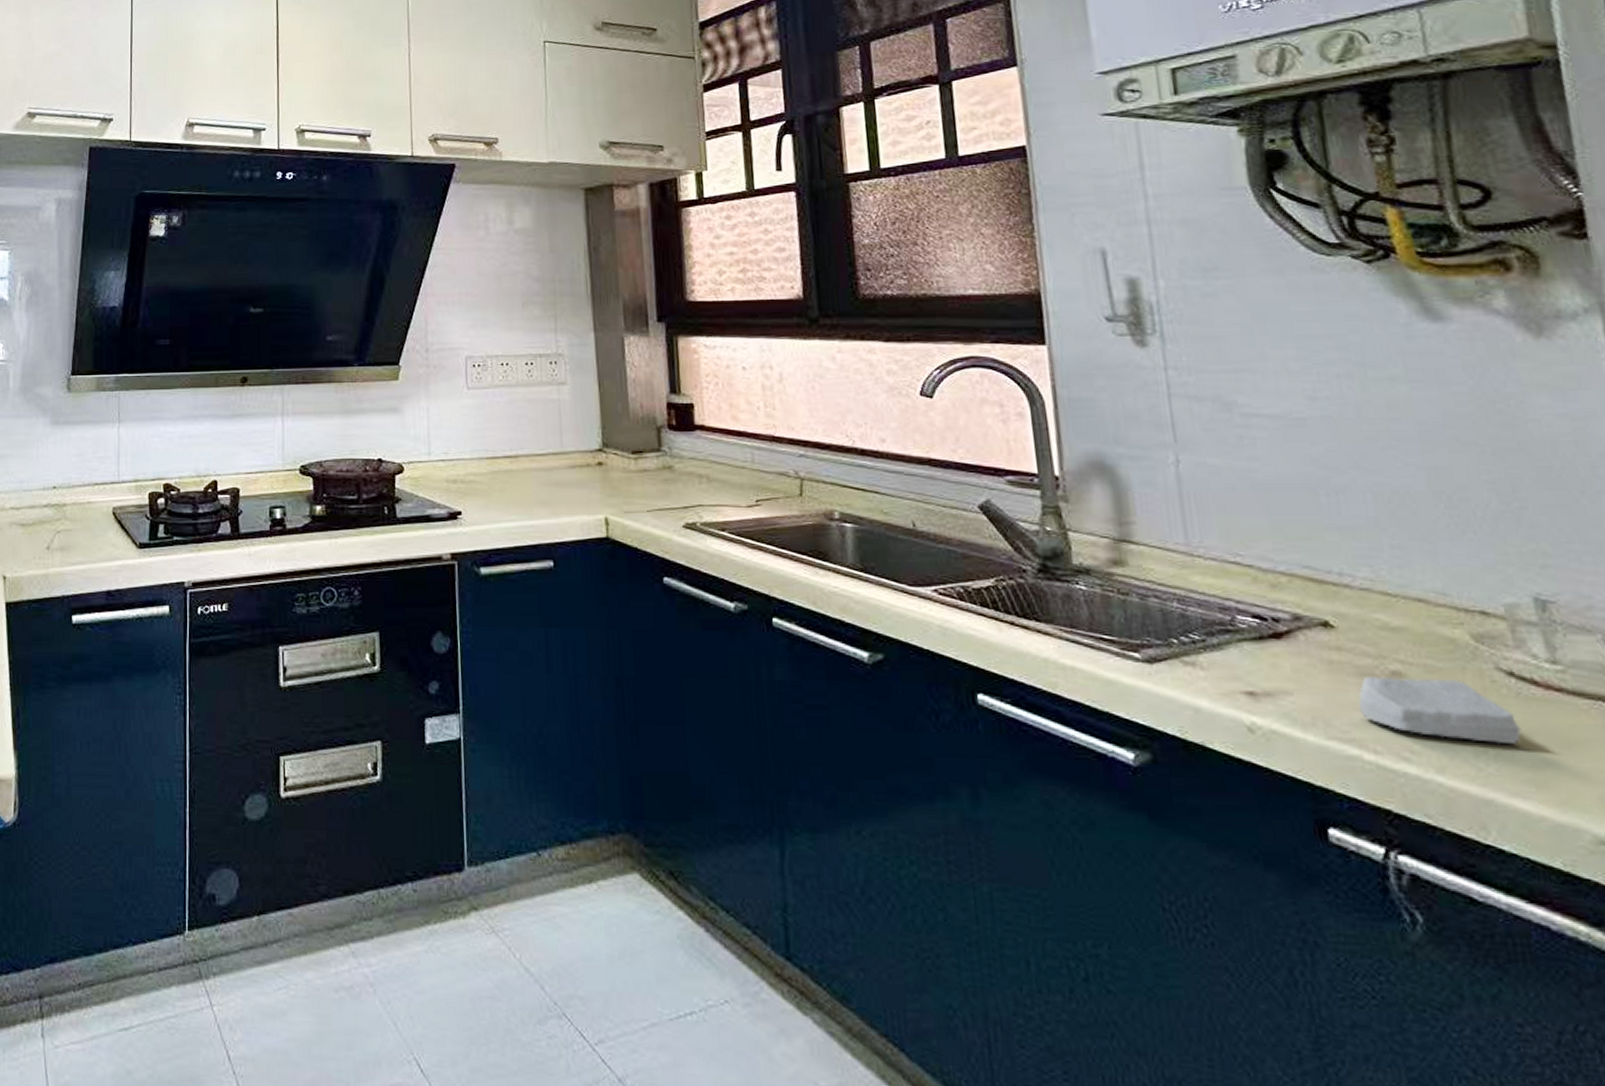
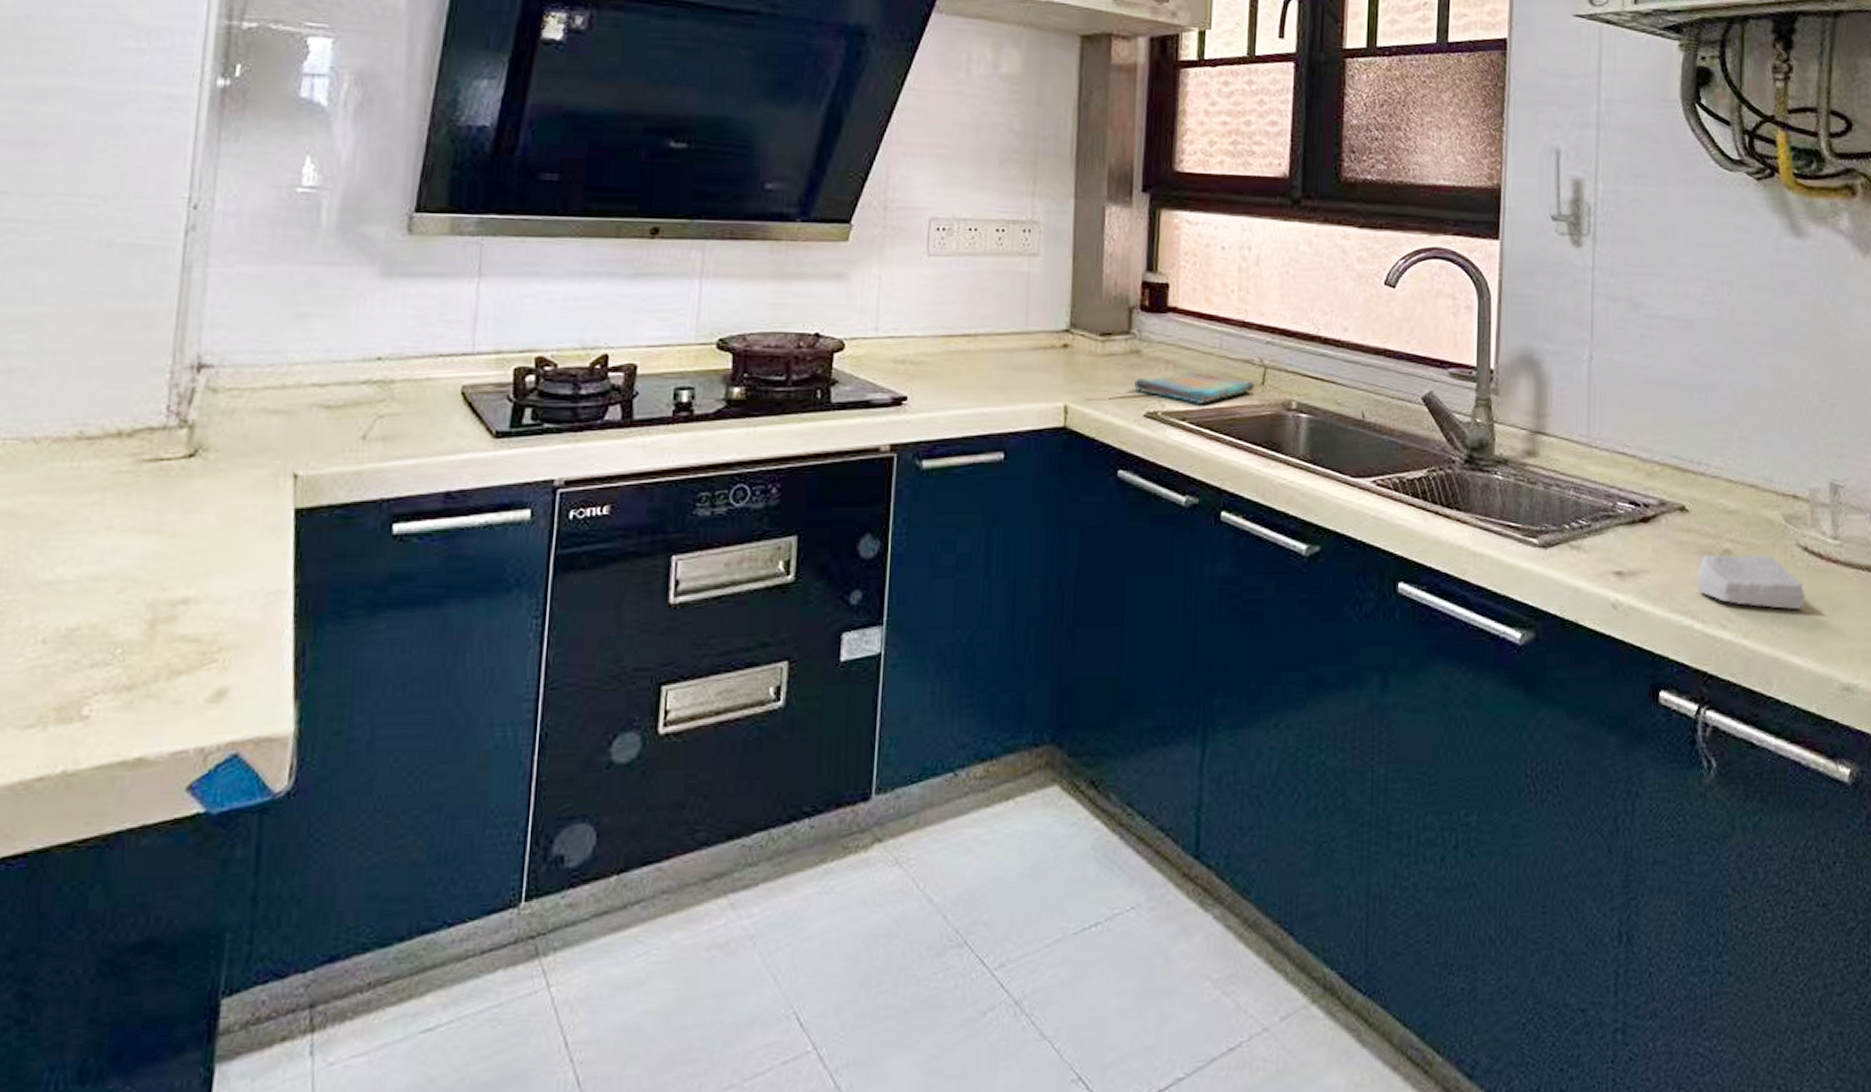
dish towel: none [670,485,792,516] -> present [1134,372,1254,405]

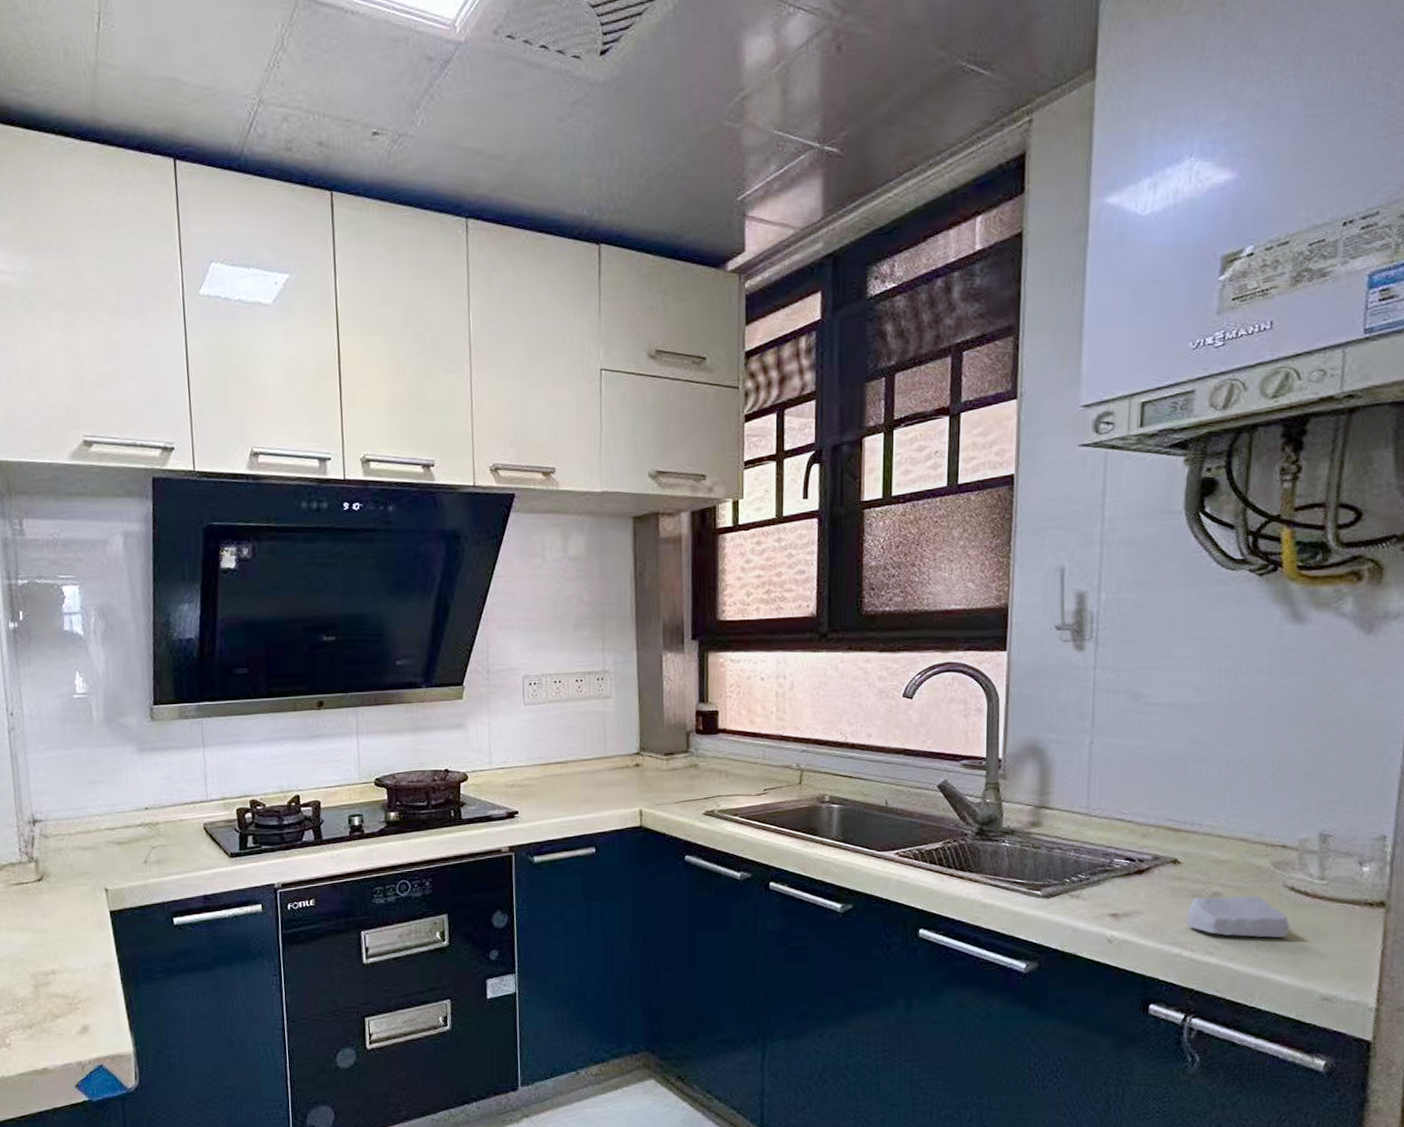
dish towel: present [1134,372,1254,405] -> none [694,777,793,803]

